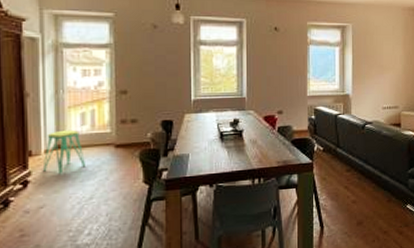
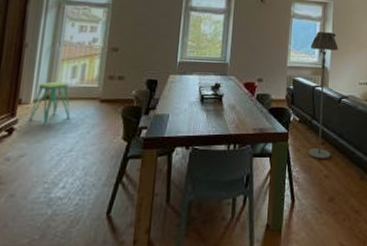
floor lamp: none [331,57,359,186] -> present [308,32,338,159]

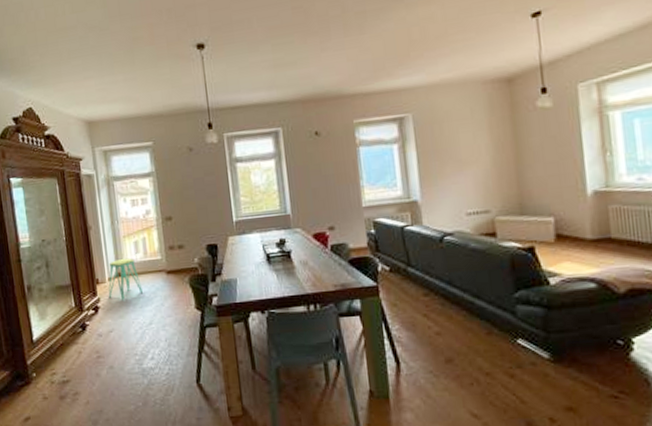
floor lamp: present [308,32,338,159] -> none [390,154,439,314]

